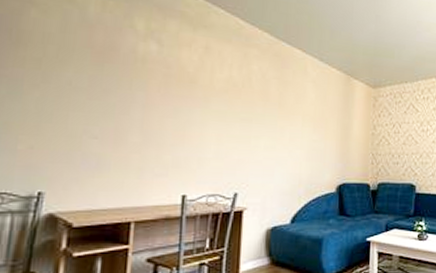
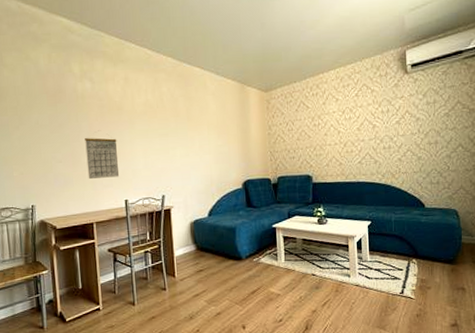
calendar: none [133,112,183,165] -> present [85,138,120,179]

